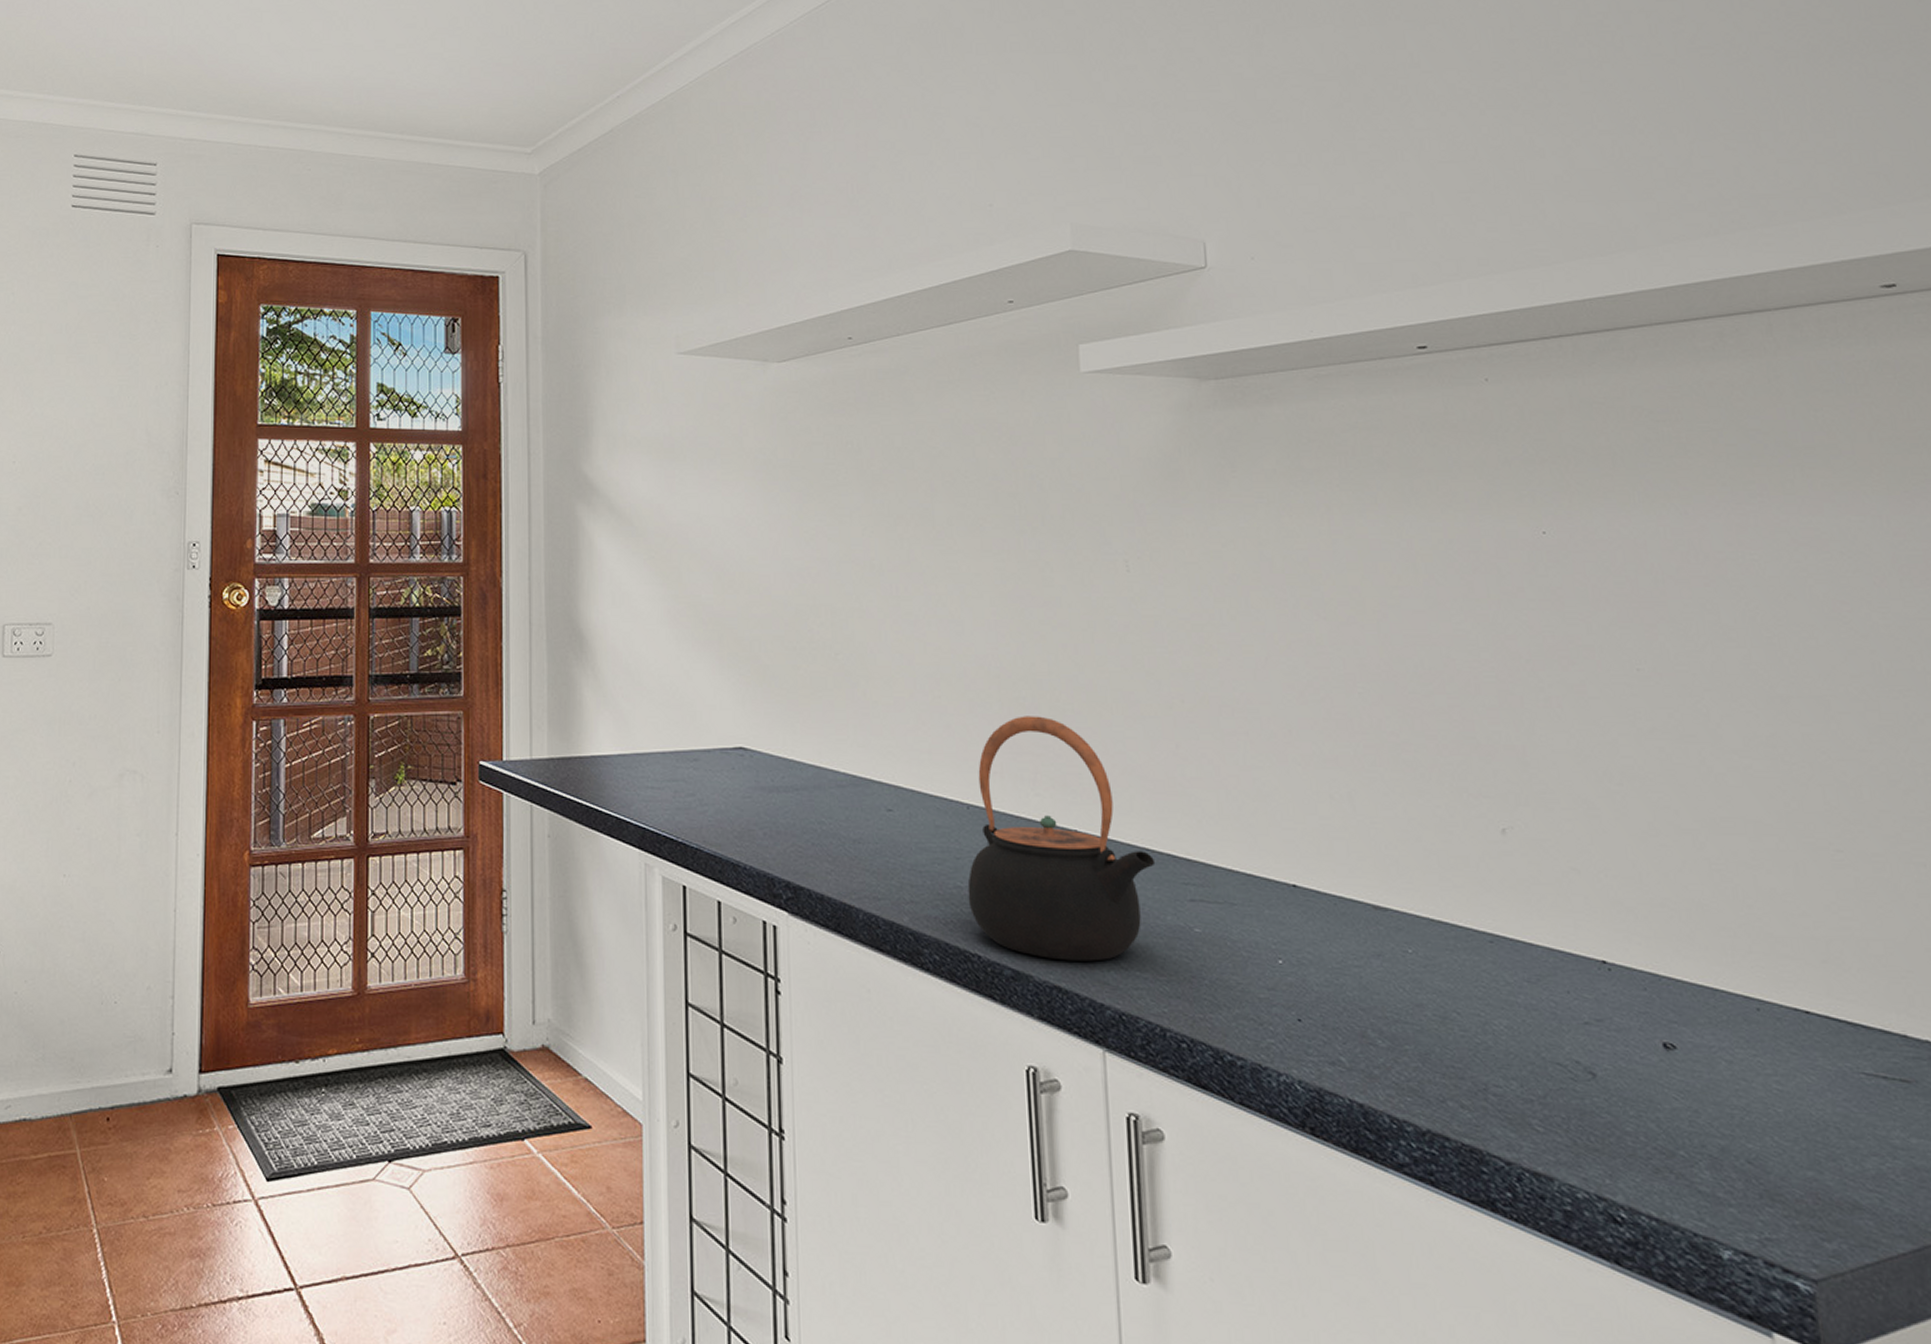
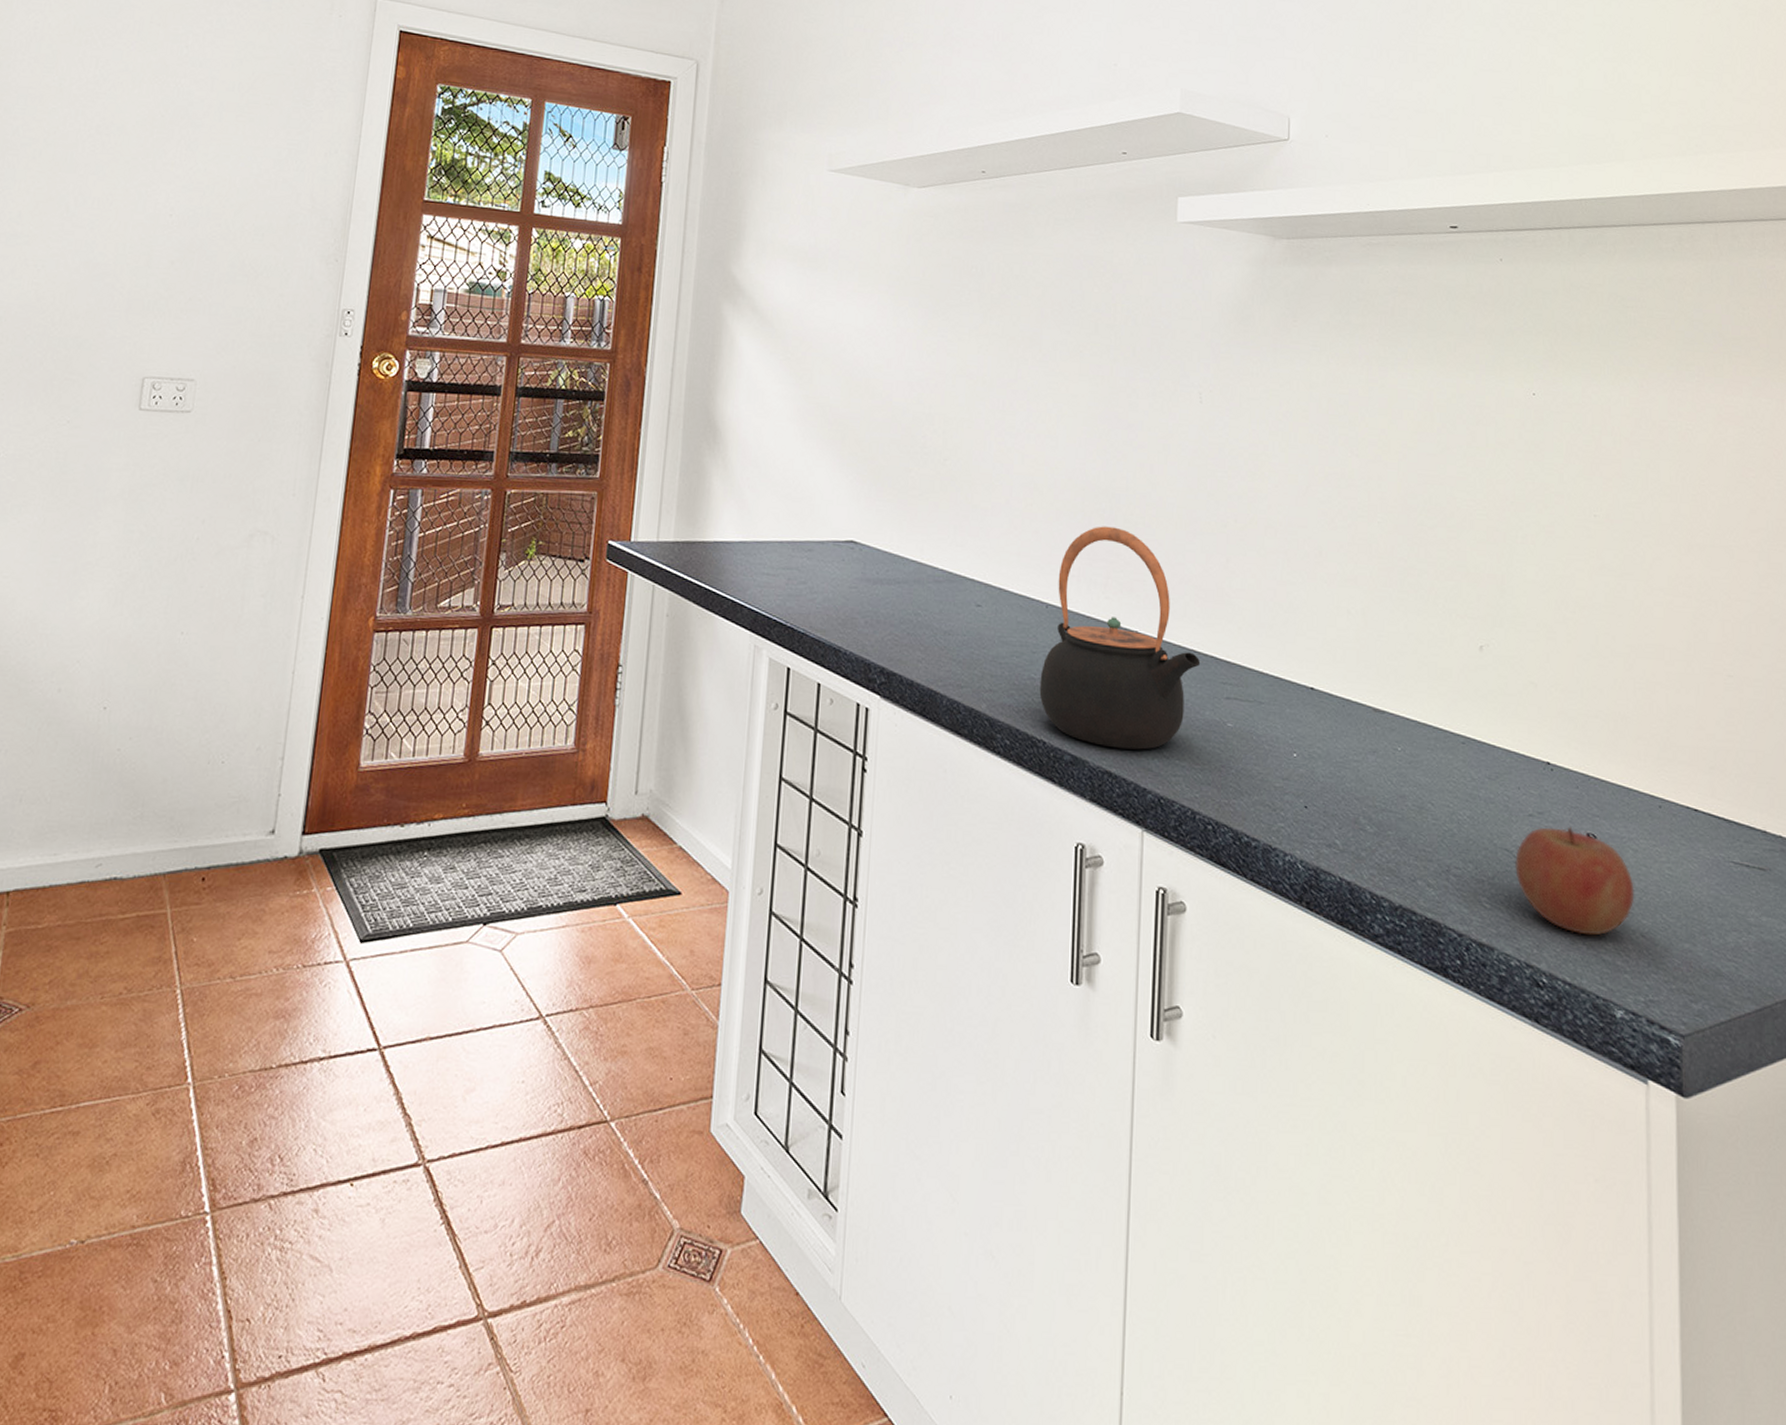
apple: none [1571,1036,1735,1163] -> present [1515,827,1635,936]

